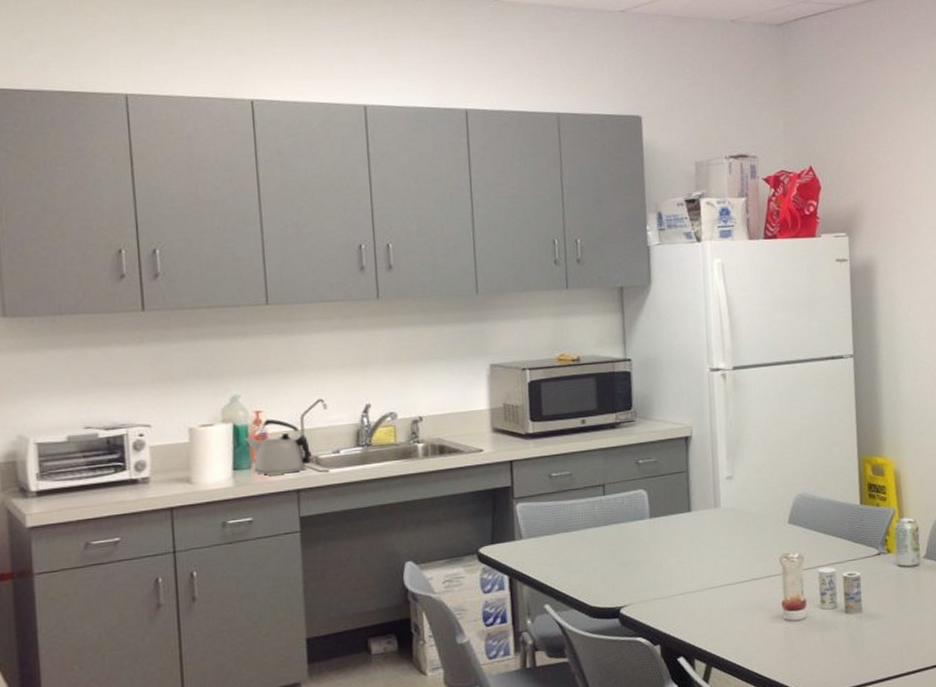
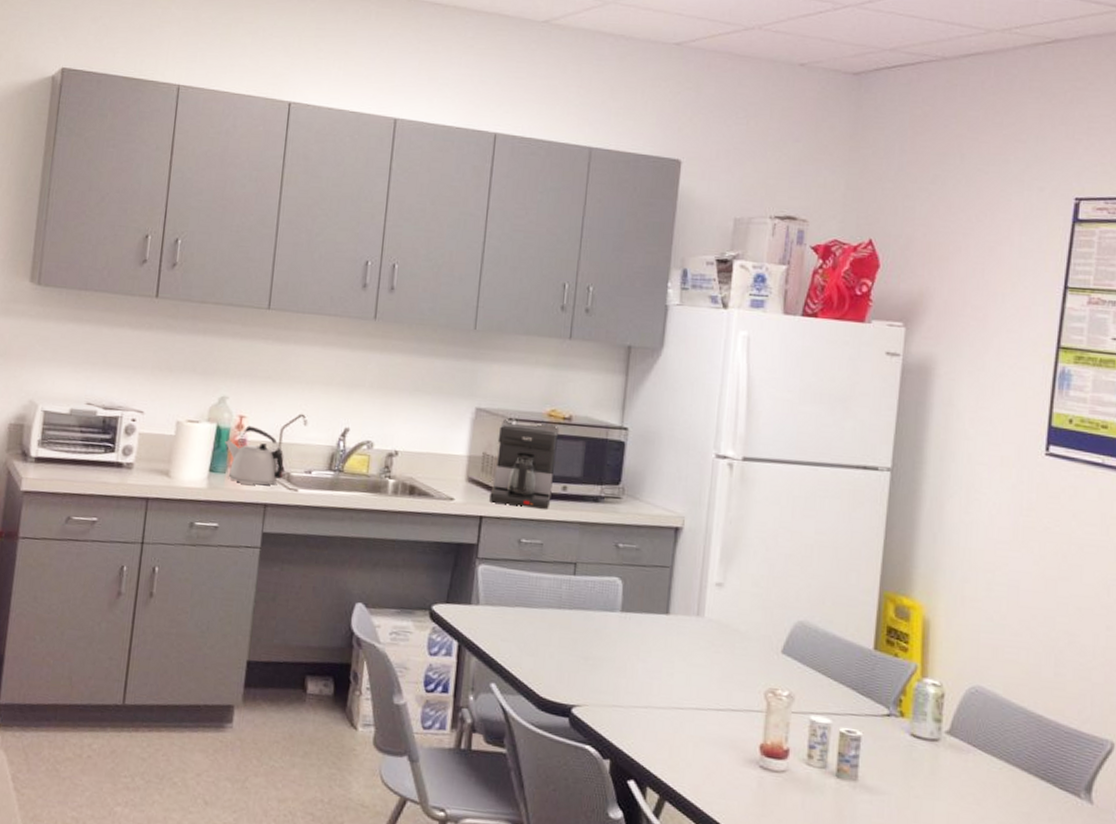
coffee maker: none [514,368,573,447] -> present [489,419,558,511]

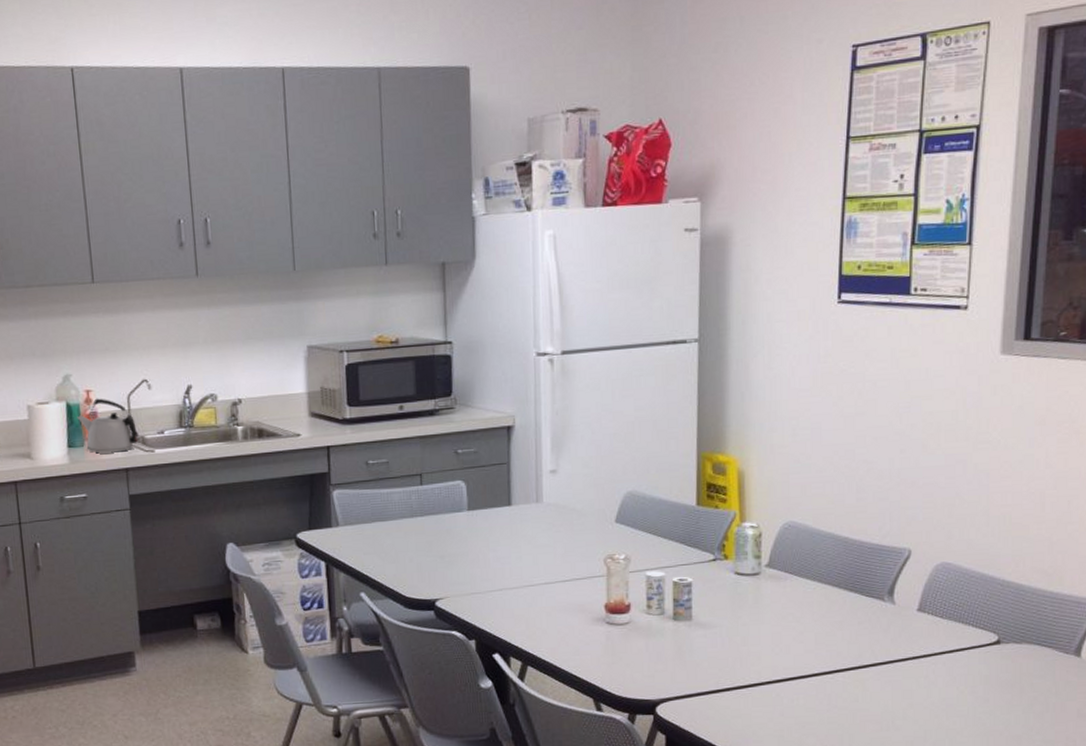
coffee maker: present [489,419,558,511] -> none [332,350,390,432]

